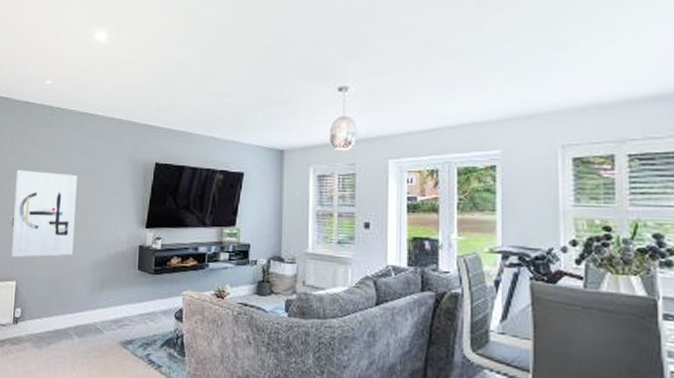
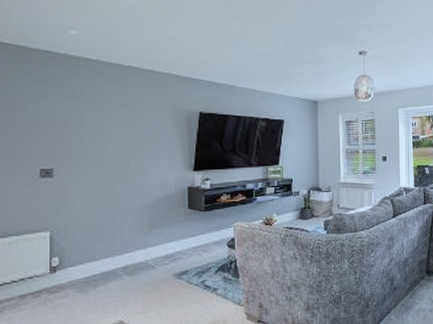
wall art: present [10,169,77,258] -> none [40,120,116,209]

